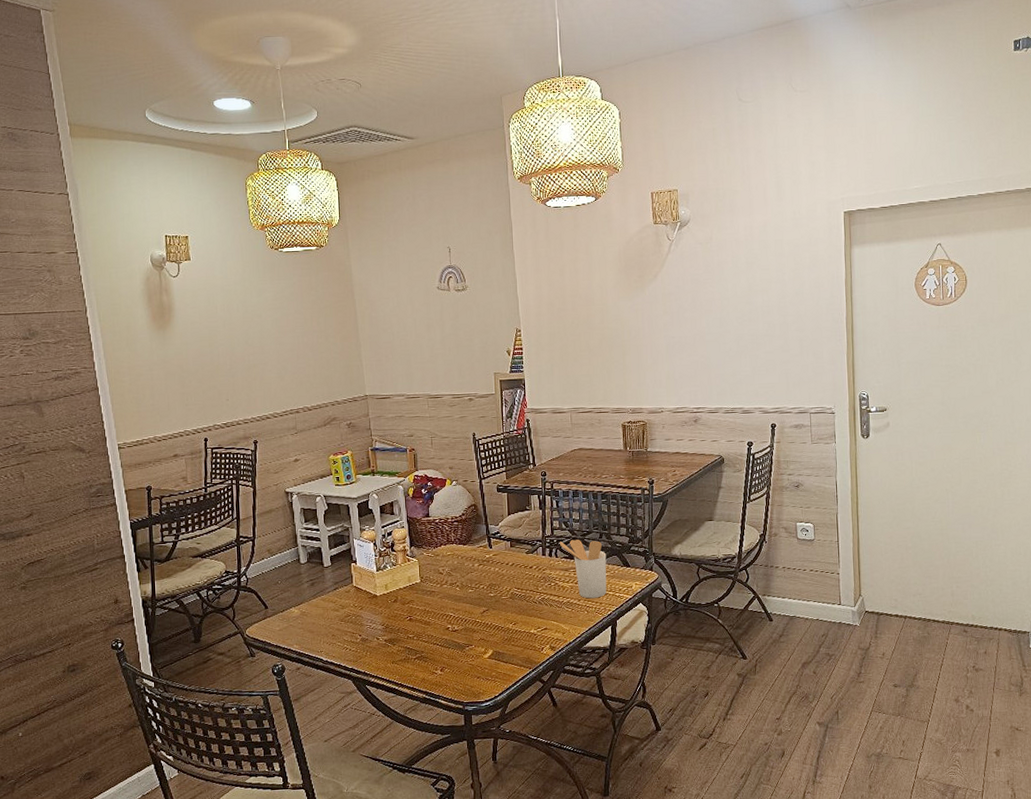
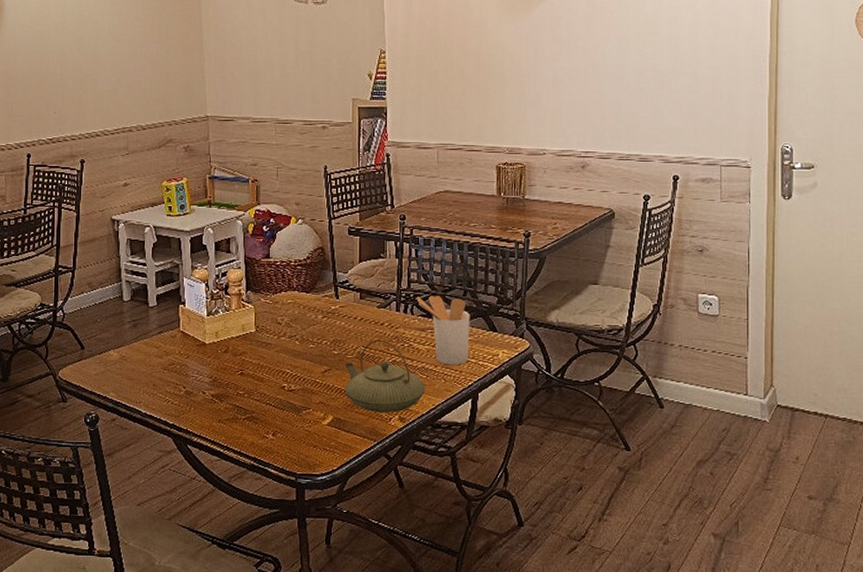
teapot: none [501,580,571,644] -> present [345,339,425,413]

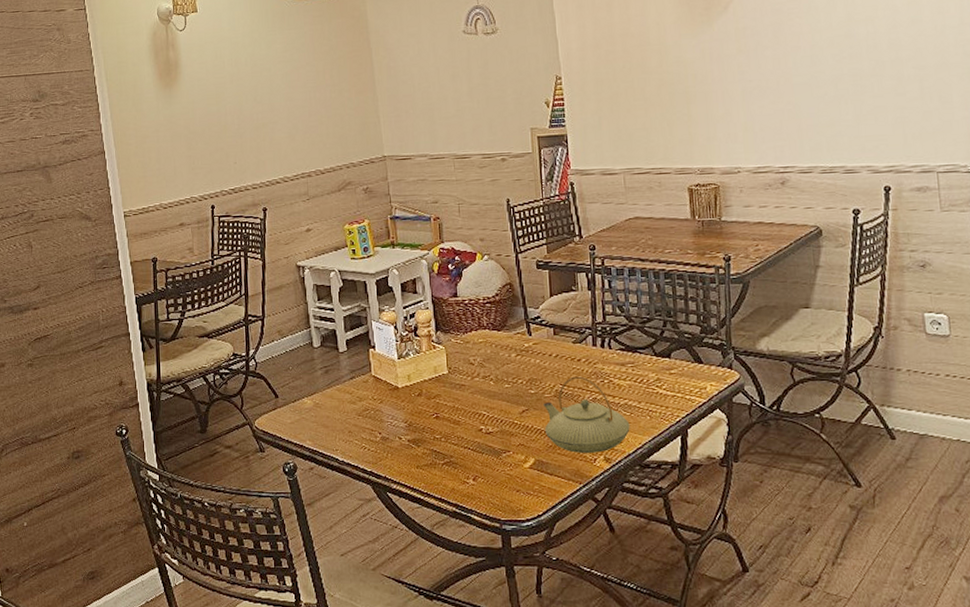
utensil holder: present [416,296,470,365] -> none [613,328,674,401]

